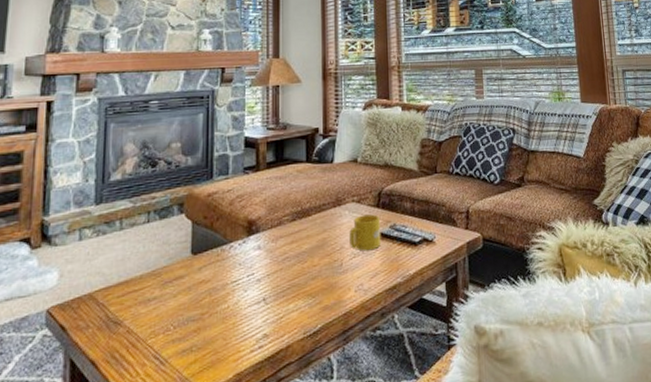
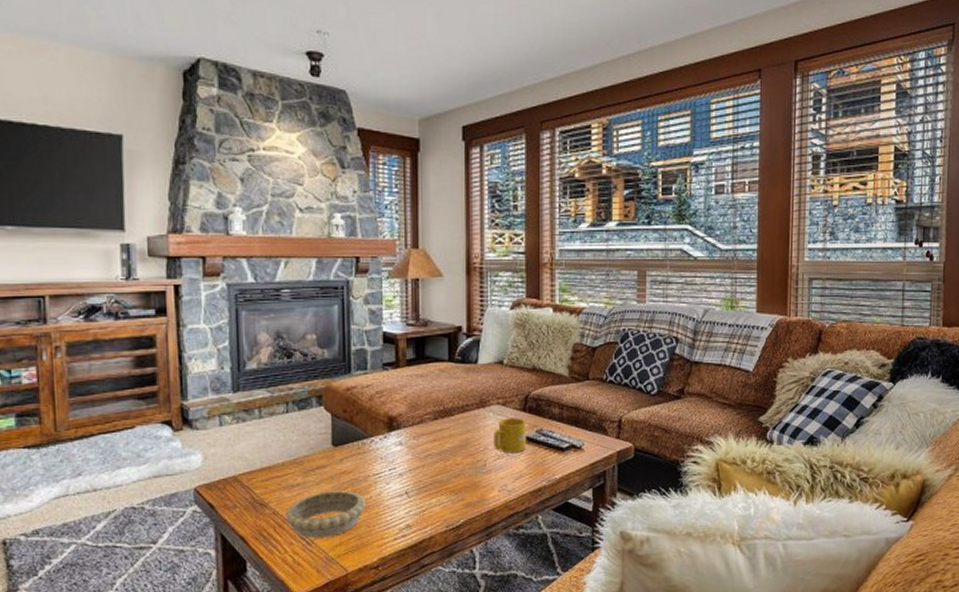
decorative bowl: none [139,301,223,357] -> present [285,490,366,538]

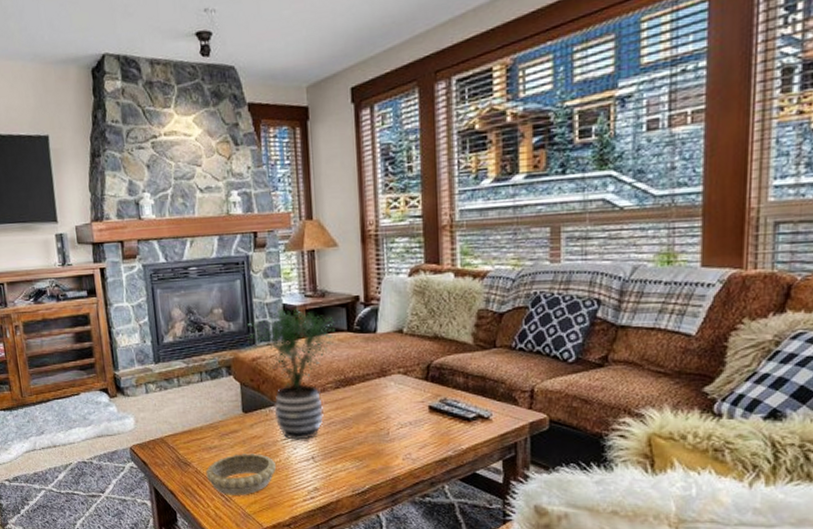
potted plant: none [343,336,437,475] -> present [247,307,336,440]
mug: present [494,418,527,454] -> none [395,387,431,423]

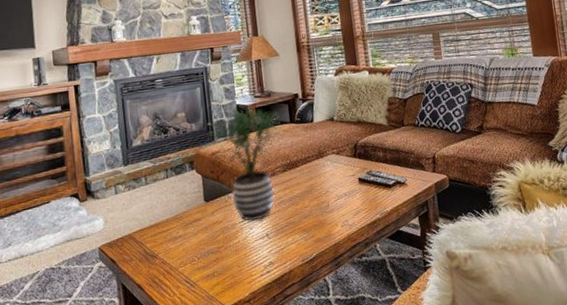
decorative bowl: present [205,454,276,495] -> none [171,237,235,281]

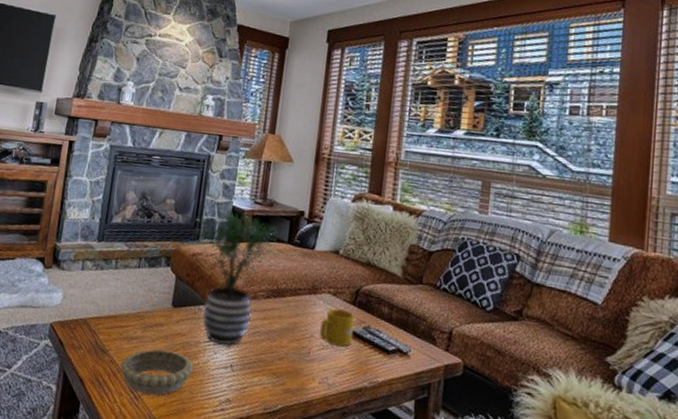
decorative bowl: none [171,237,235,281] -> present [120,348,193,395]
mug: none [332,163,361,194] -> present [320,308,355,347]

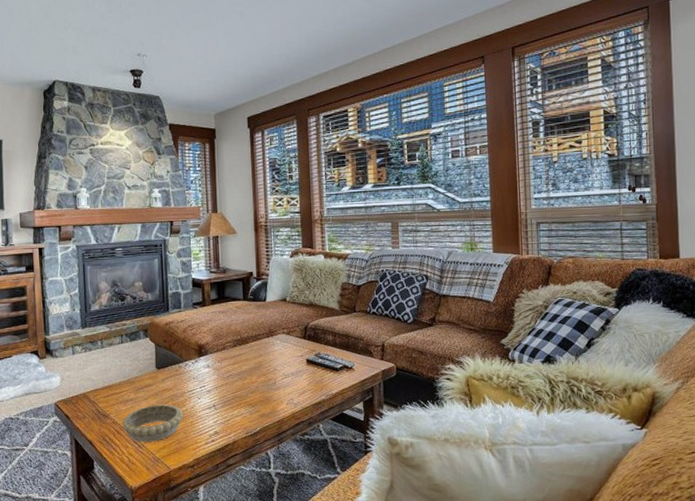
potted plant: present [192,209,277,346] -> none [162,281,234,391]
mug: present [320,308,355,347] -> none [281,344,308,373]

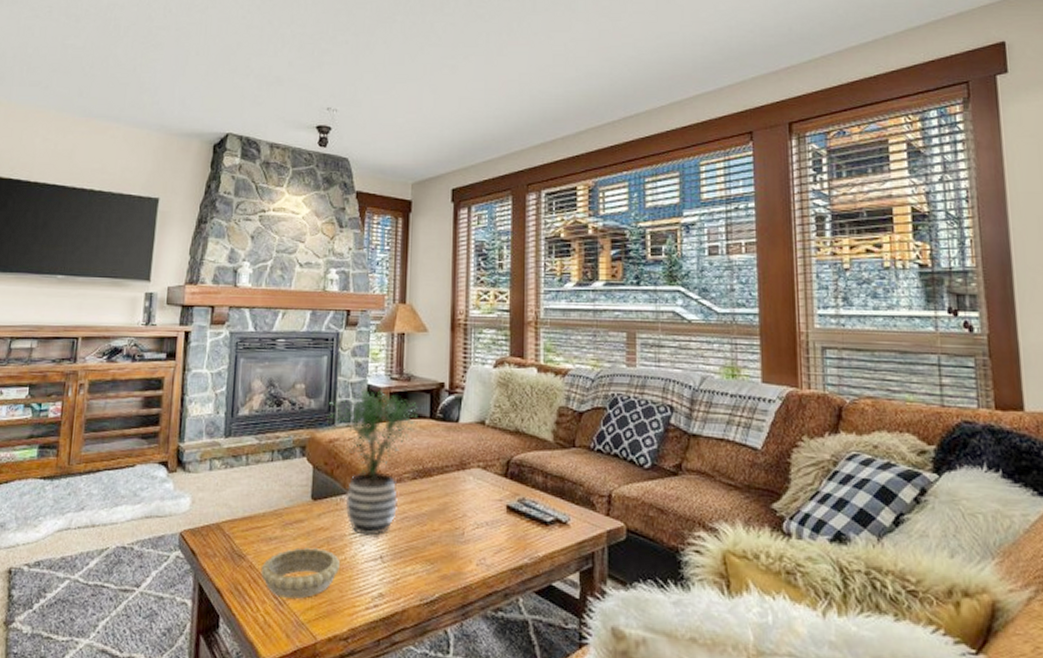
potted plant: none [162,281,234,391] -> present [327,388,418,536]

